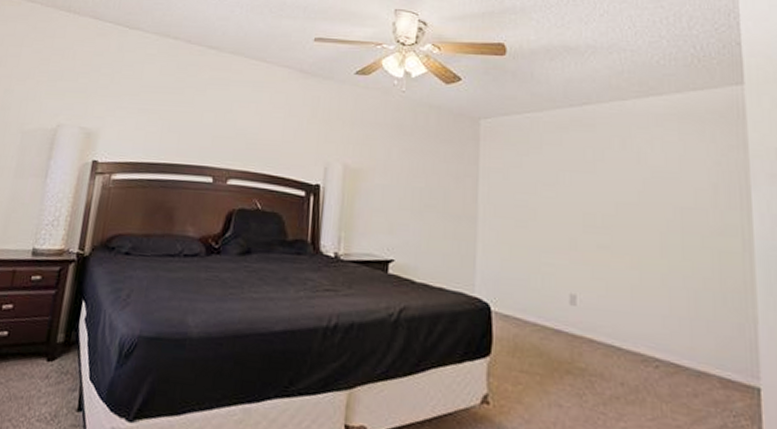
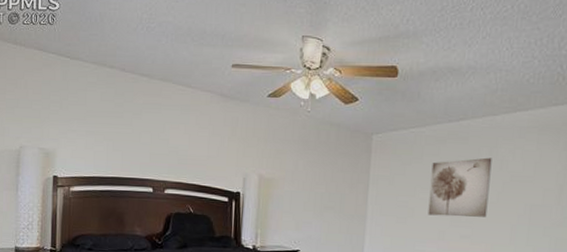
wall art: none [554,149,628,222] -> present [428,157,492,217]

